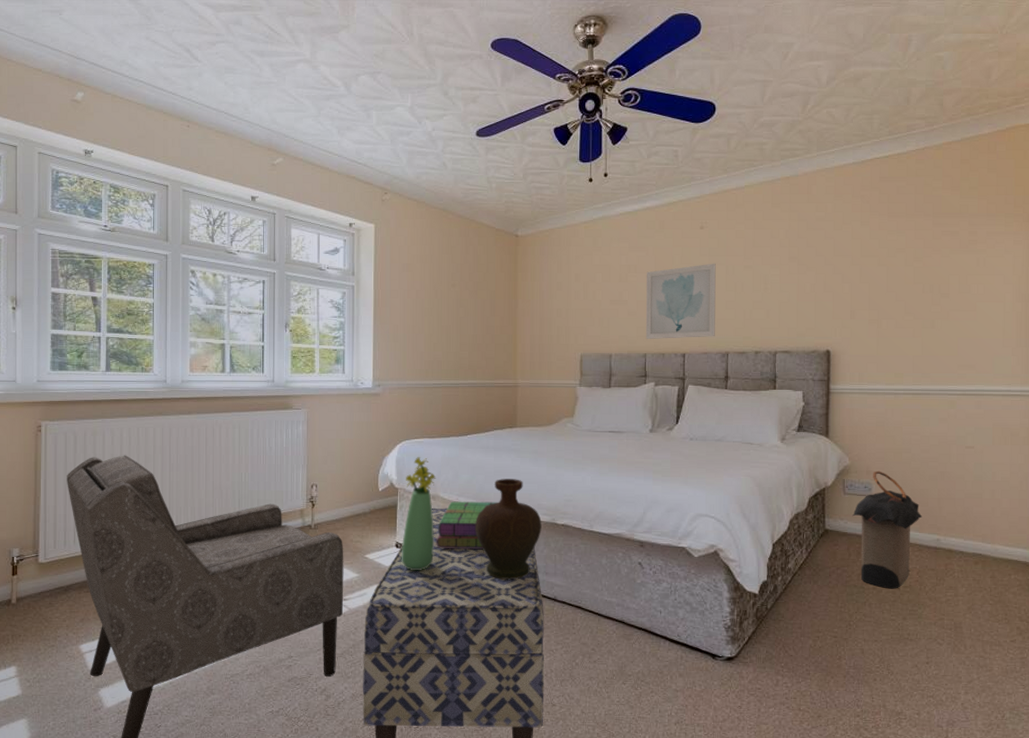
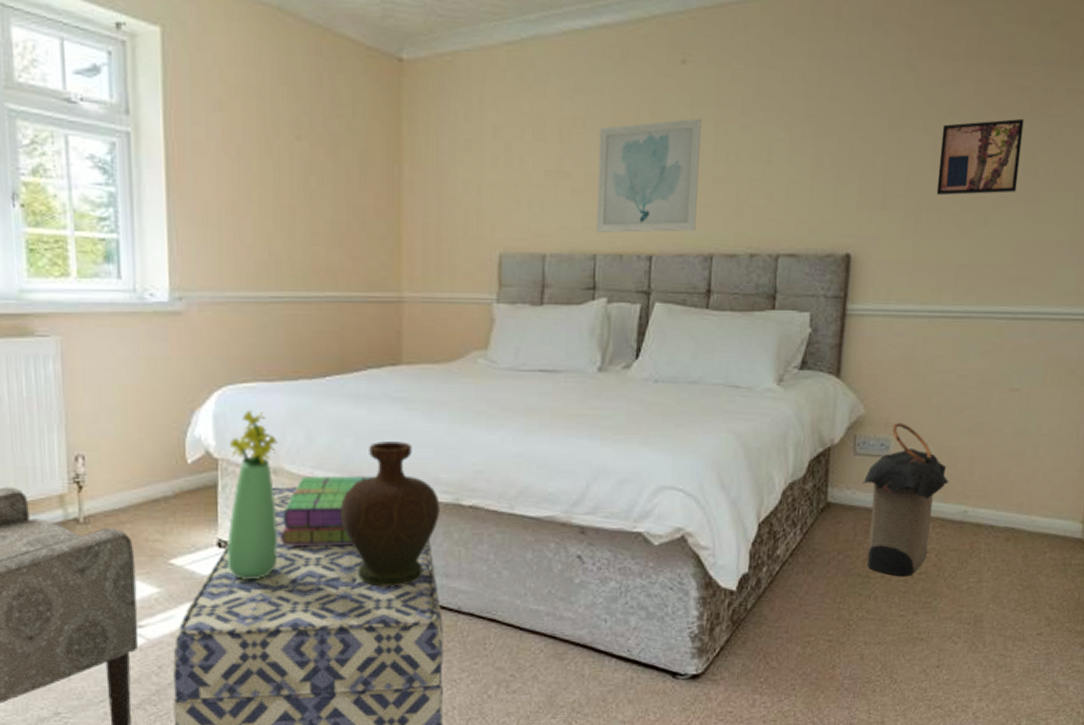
wall art: none [892,253,956,309] -> present [936,118,1024,196]

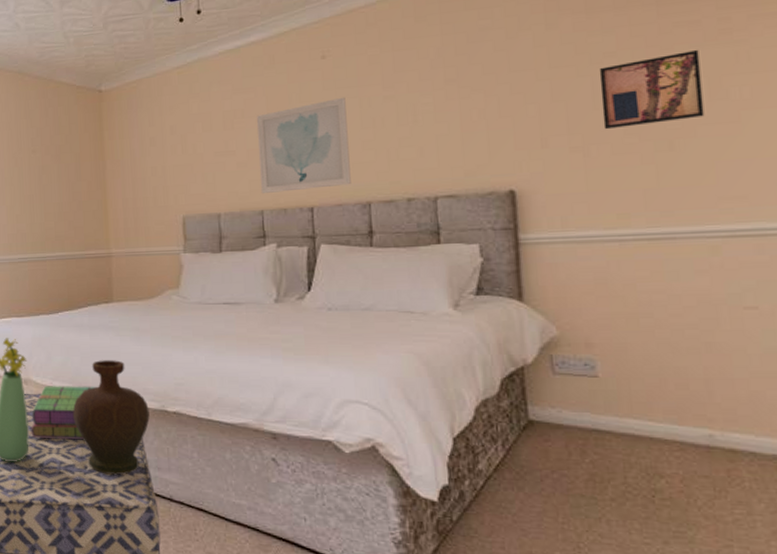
laundry hamper: present [862,422,949,577] -> none [568,342,682,502]

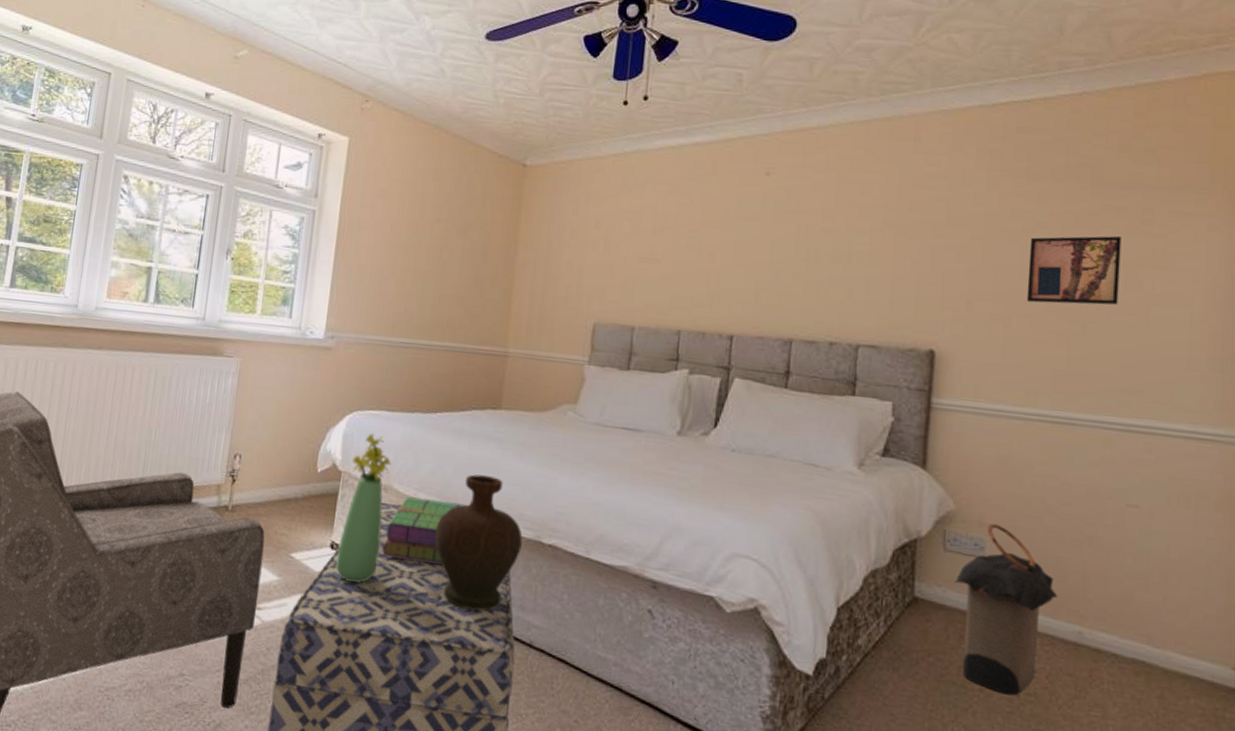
wall art: present [257,97,351,193] -> none [682,220,783,318]
laundry hamper: none [568,342,682,502] -> present [954,523,1058,696]

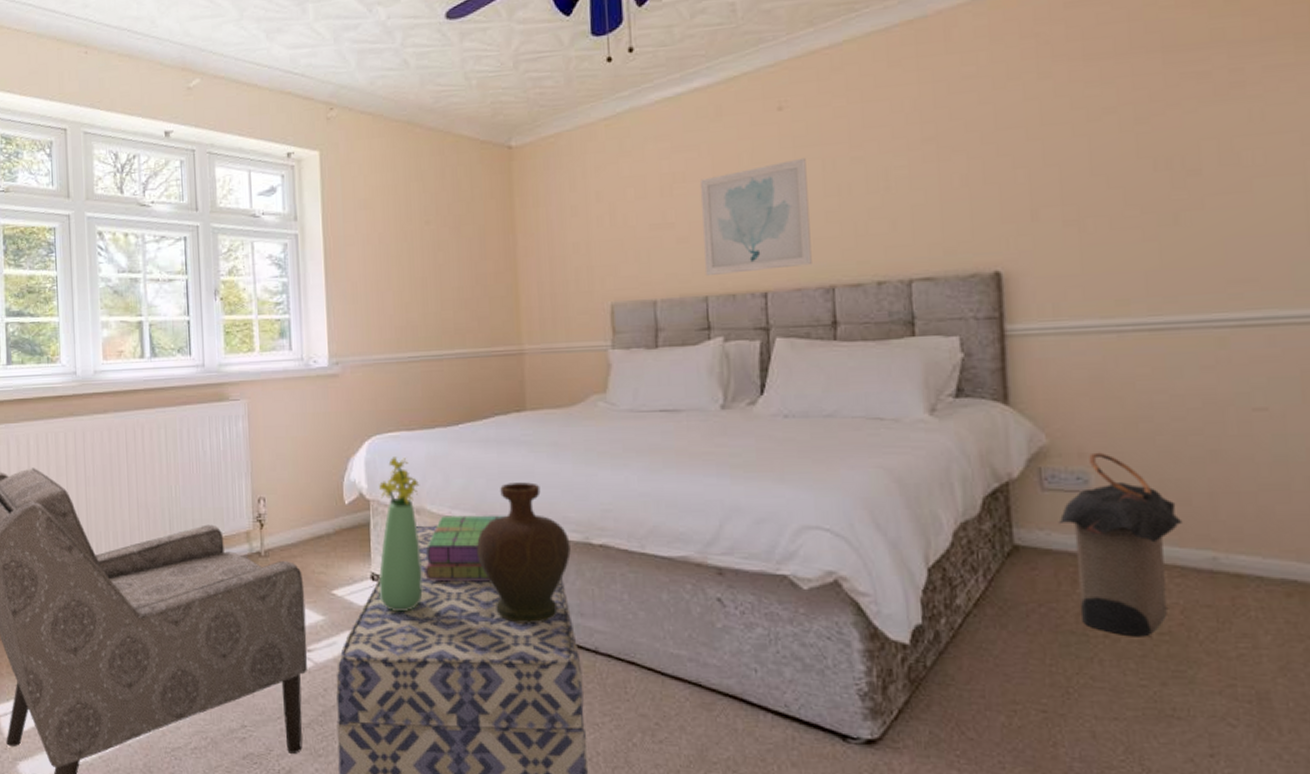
wall art: none [682,220,783,318] -> present [701,157,812,275]
wall art: present [1026,235,1122,305] -> none [1097,105,1213,200]

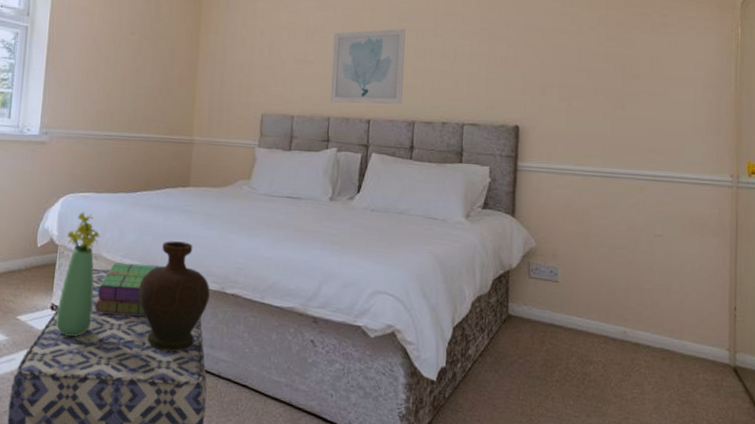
laundry hamper: present [1058,452,1184,637] -> none [537,255,609,383]

